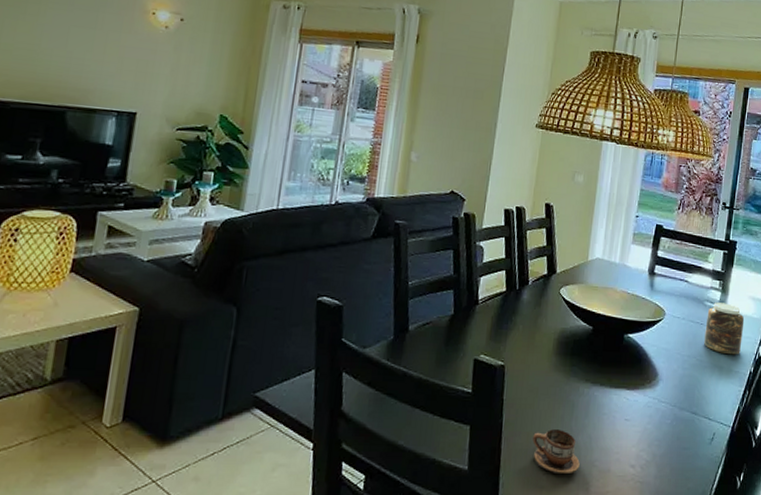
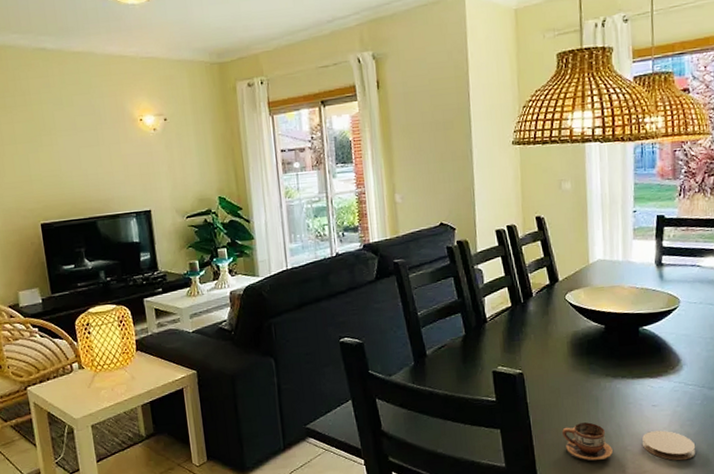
coaster: none [610,448,660,484] -> present [642,430,696,461]

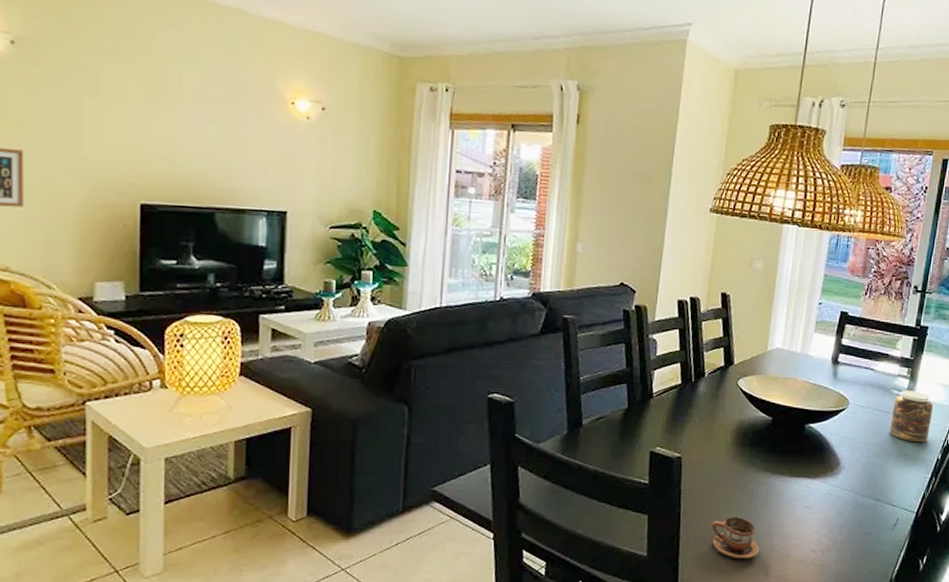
coaster: present [642,430,696,461] -> none [790,534,841,567]

